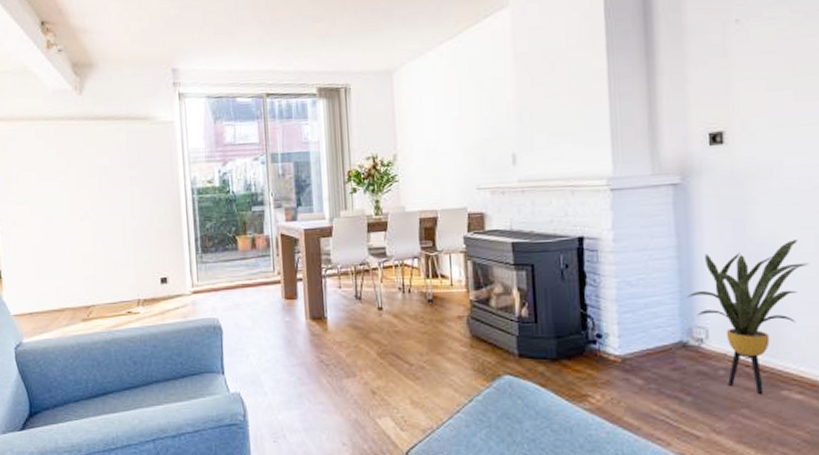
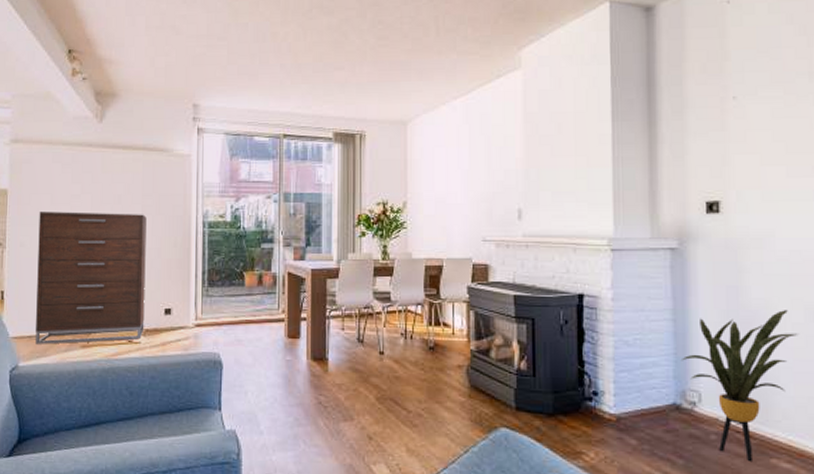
dresser: none [28,185,142,320] -> present [35,212,147,344]

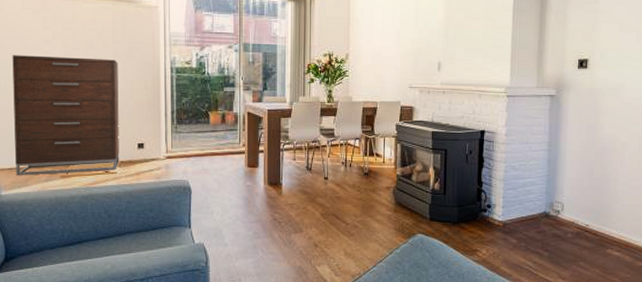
house plant: present [680,310,798,463] -> none [551,142,633,252]

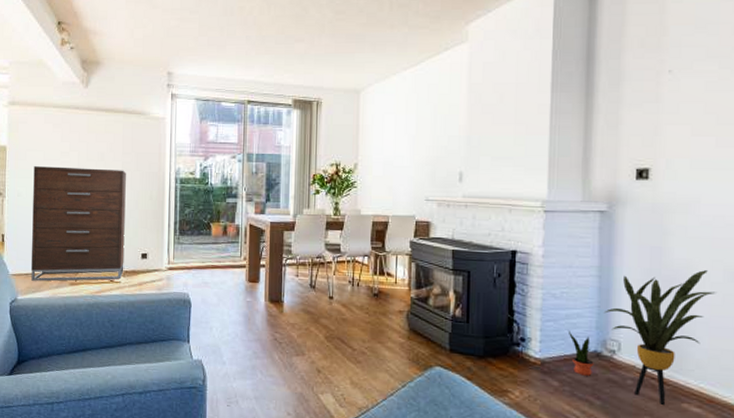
potted plant: none [524,196,544,233] -> present [567,330,594,376]
house plant: none [551,142,633,252] -> present [603,270,716,406]

